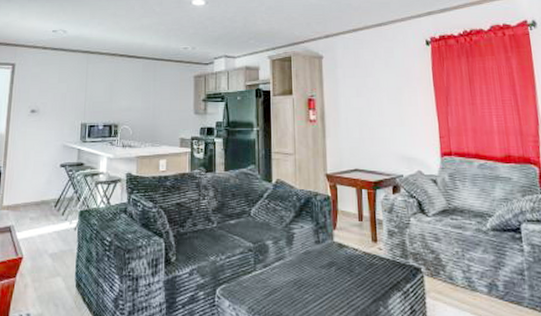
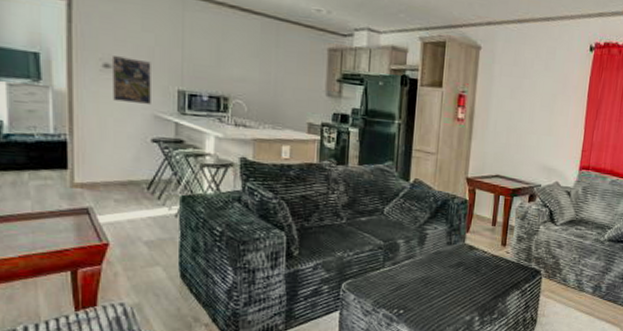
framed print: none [35,103,63,138] -> present [111,56,151,106]

